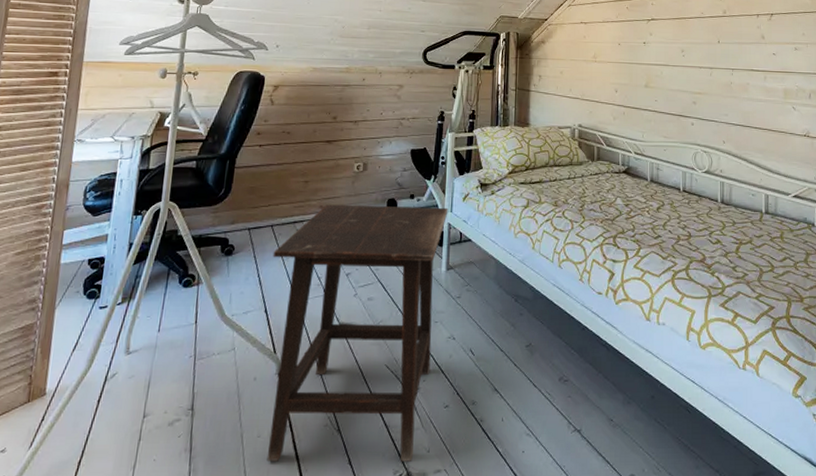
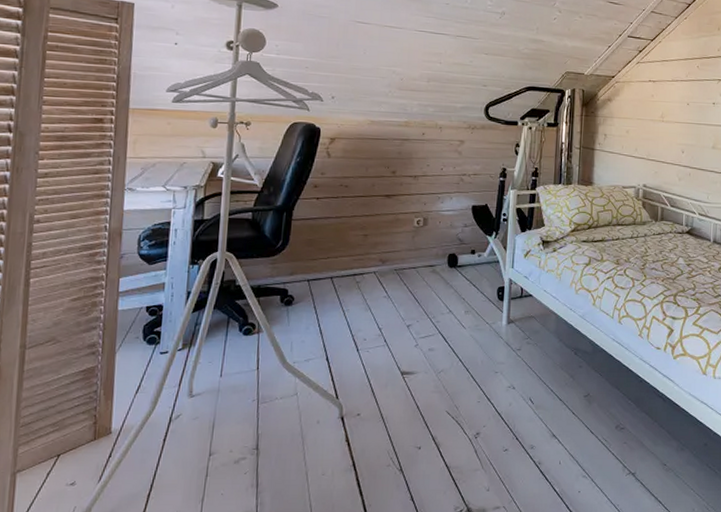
side table: present [266,204,448,462] -> none [331,258,510,499]

